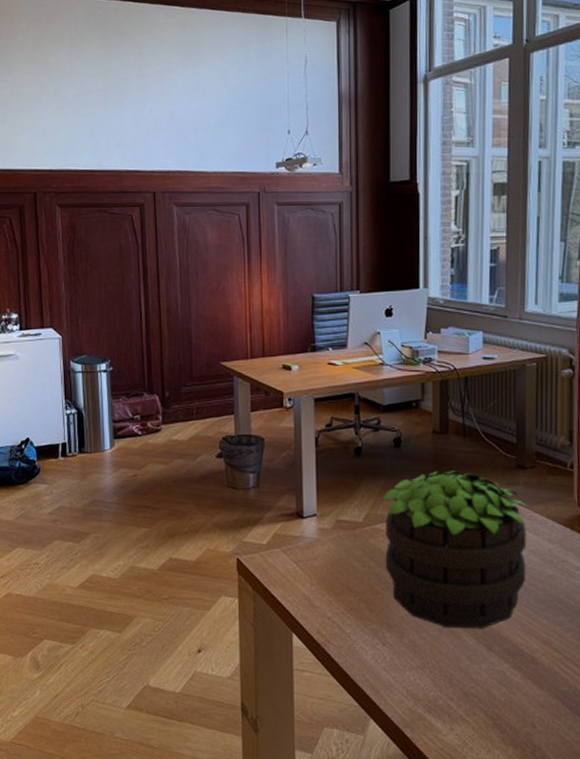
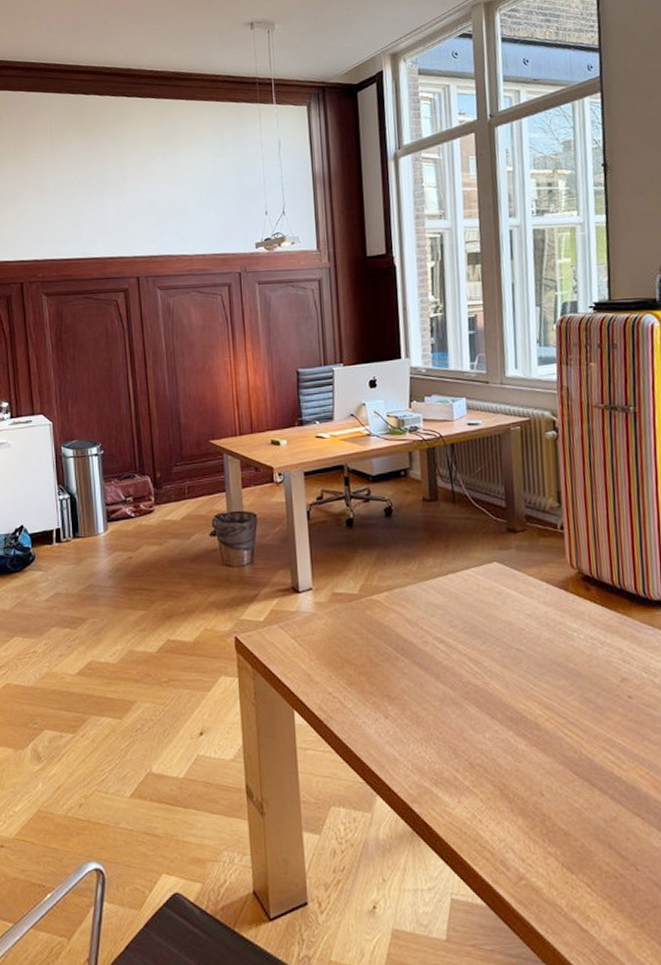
potted plant: present [383,470,529,628] -> none [377,537,525,697]

